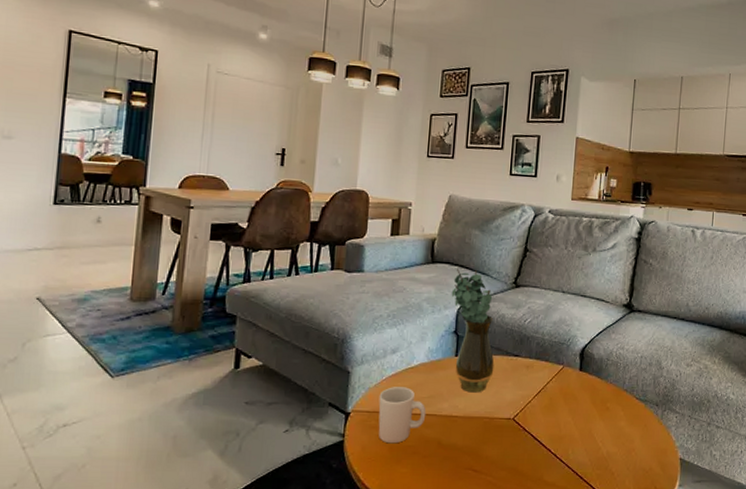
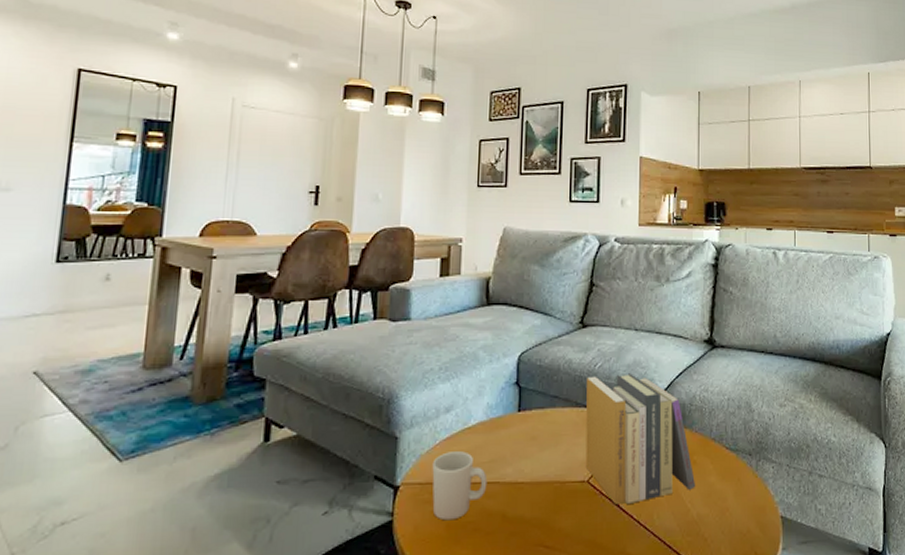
vase: present [451,268,495,393] -> none [510,309,563,453]
books: none [512,329,608,441] -> present [585,373,696,505]

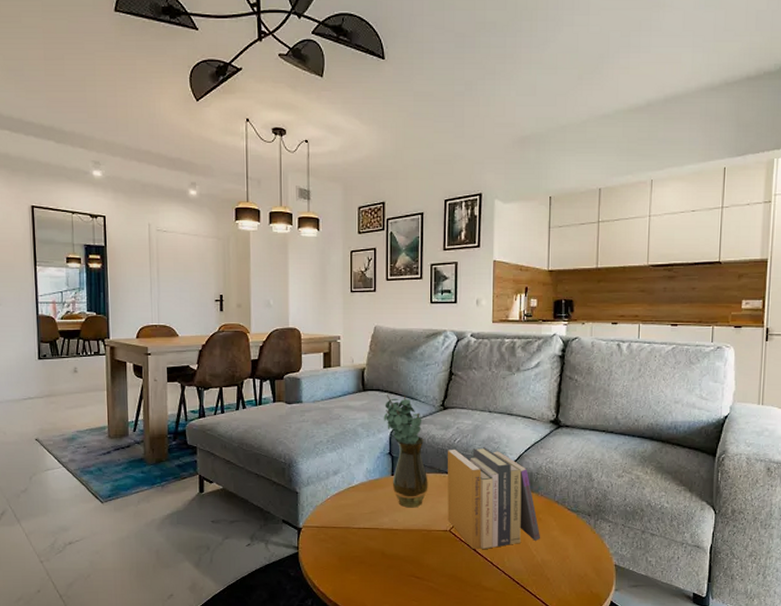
mug: present [432,451,488,521] -> none [326,504,369,555]
vase: none [510,309,563,453] -> present [383,394,428,508]

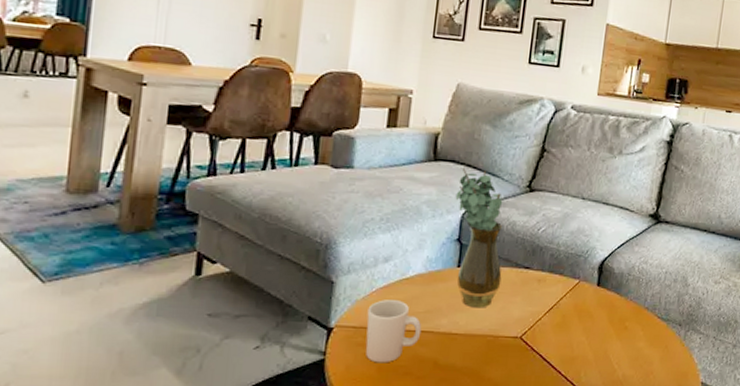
mug: none [326,504,369,555] -> present [365,300,422,363]
books: present [447,447,541,550] -> none [519,239,625,362]

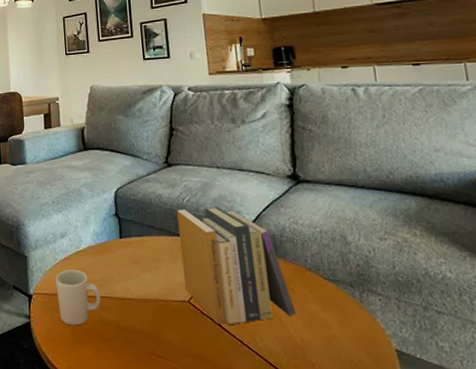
vase: present [455,167,503,308] -> none [106,153,160,275]
books: none [519,239,625,362] -> present [177,207,297,326]

